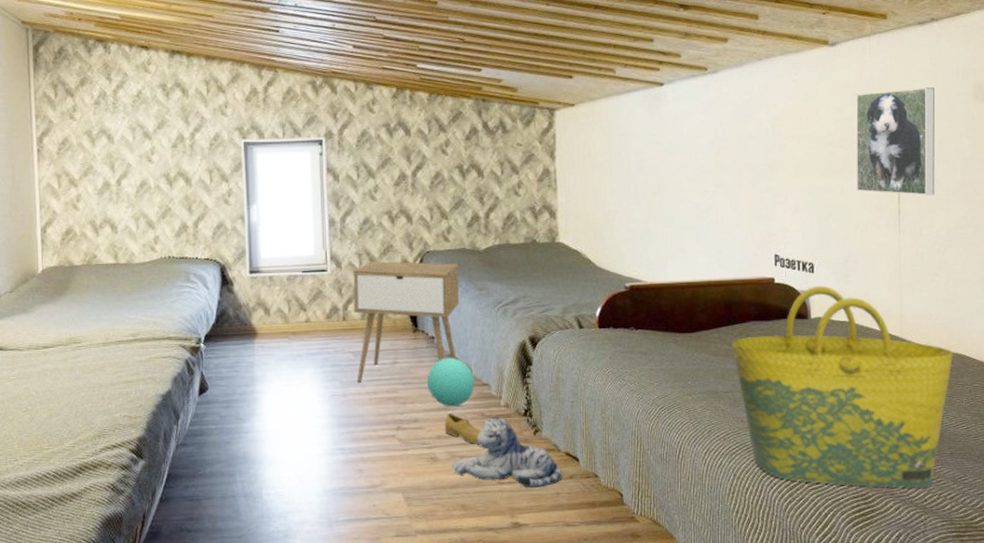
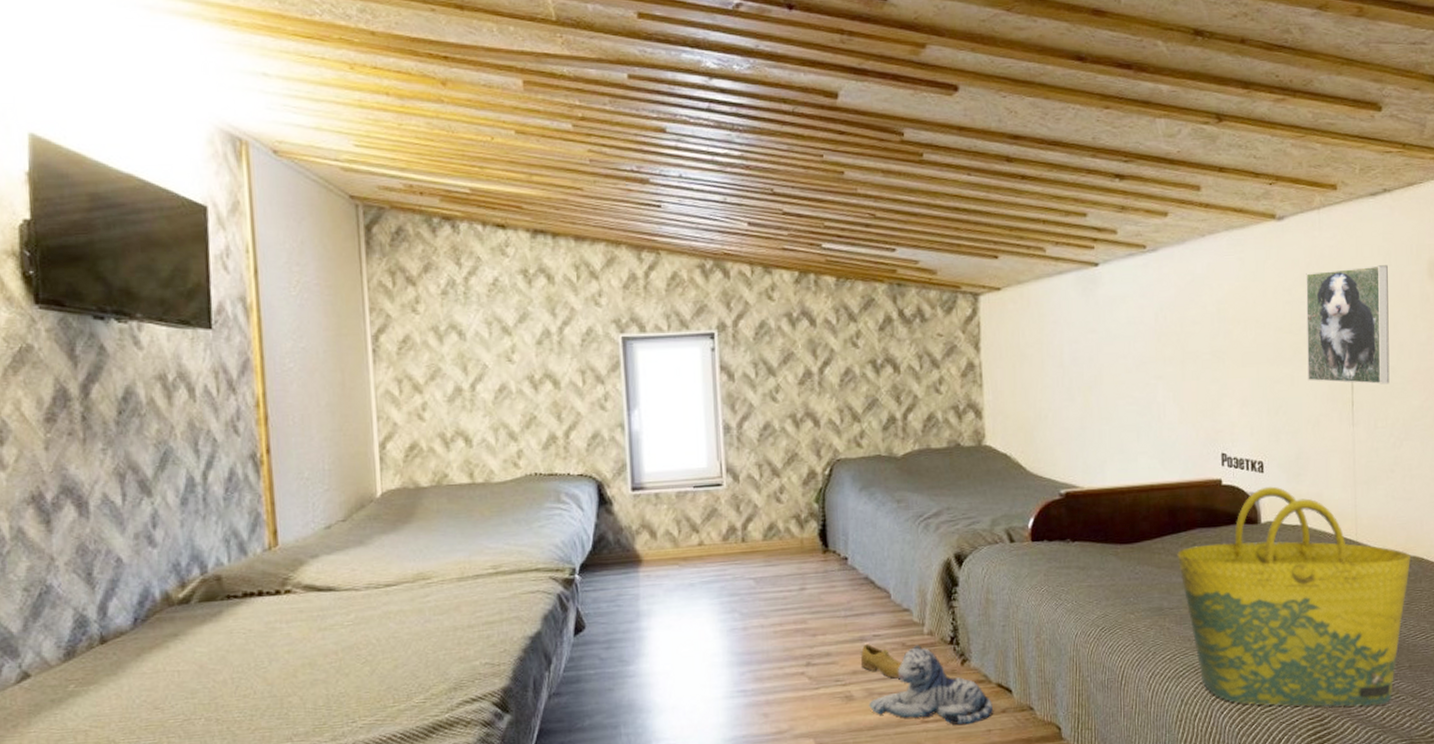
nightstand: present [353,261,459,383] -> none [752,472,875,614]
ball: present [427,357,475,407] -> none [840,580,894,637]

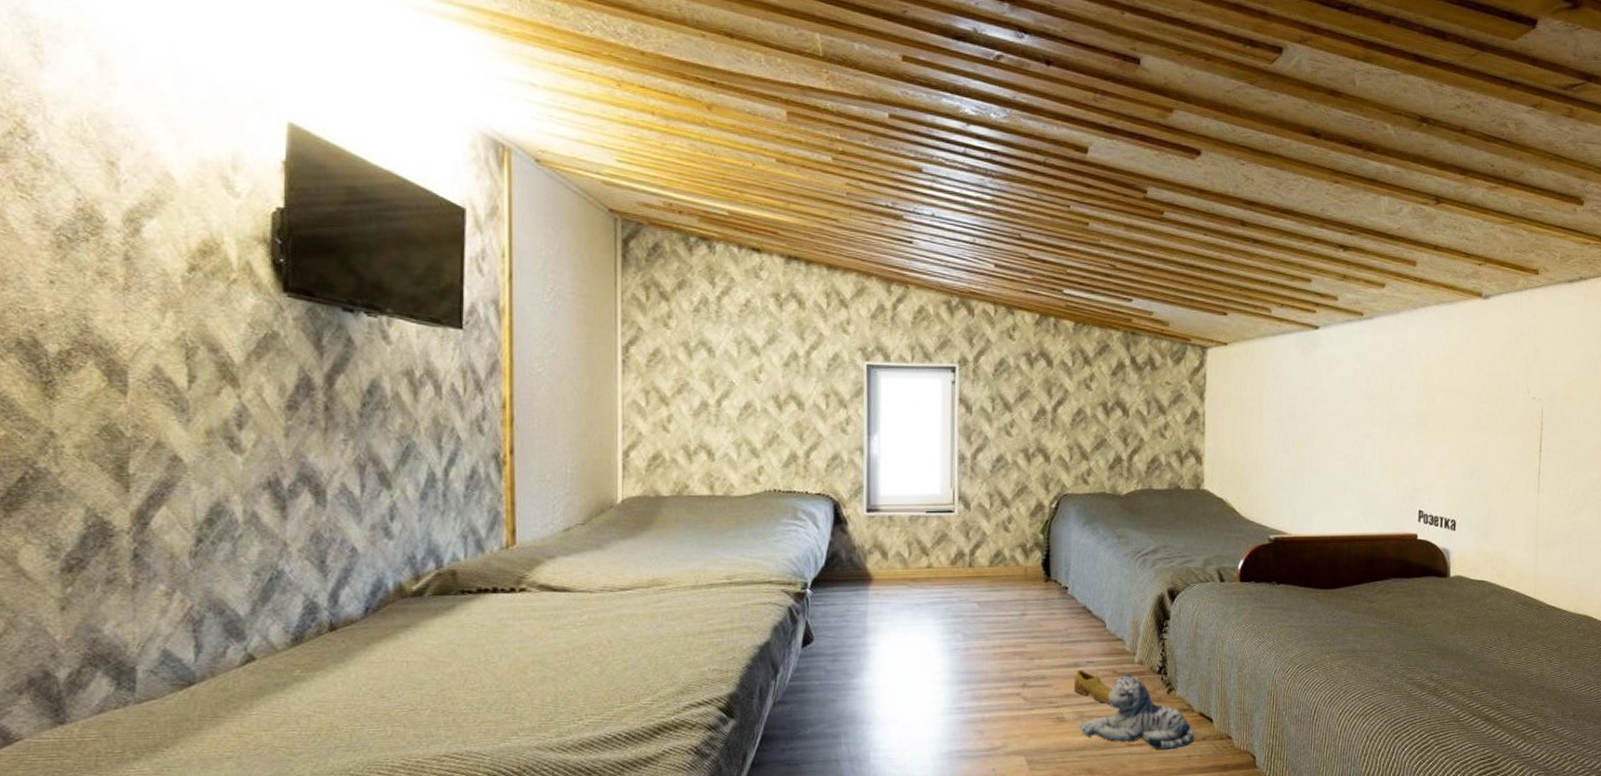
tote bag: present [1177,486,1411,707] -> none [1372,543,1581,750]
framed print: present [1306,265,1390,385] -> none [1500,346,1579,456]

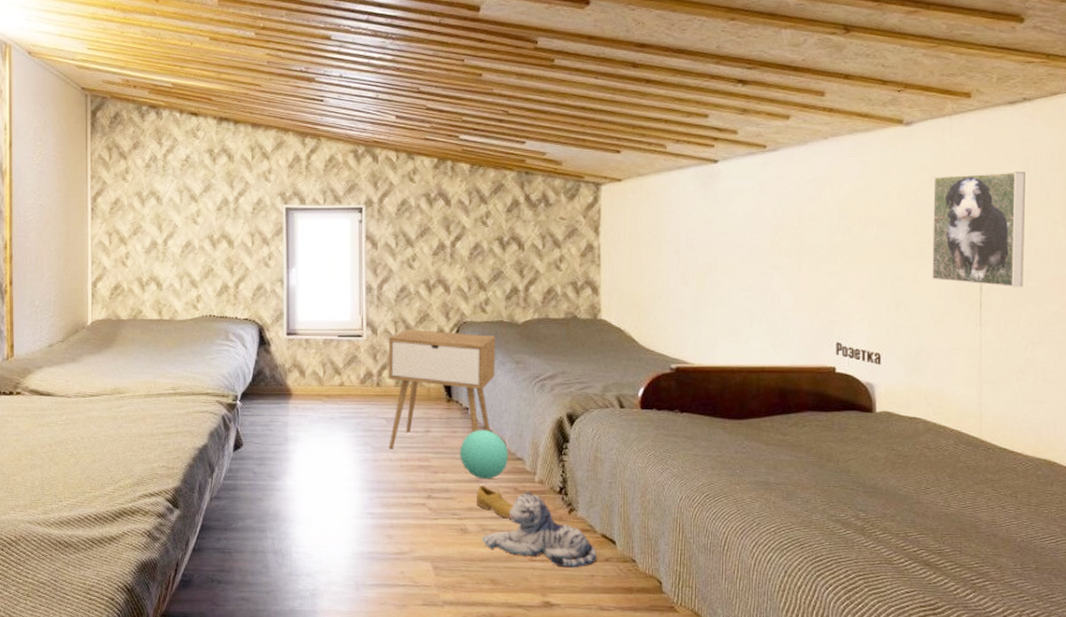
nightstand: none [981,503,1097,636] -> present [388,329,495,449]
ball: none [1058,609,1109,663] -> present [460,429,509,480]
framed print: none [1500,346,1579,456] -> present [931,172,1025,288]

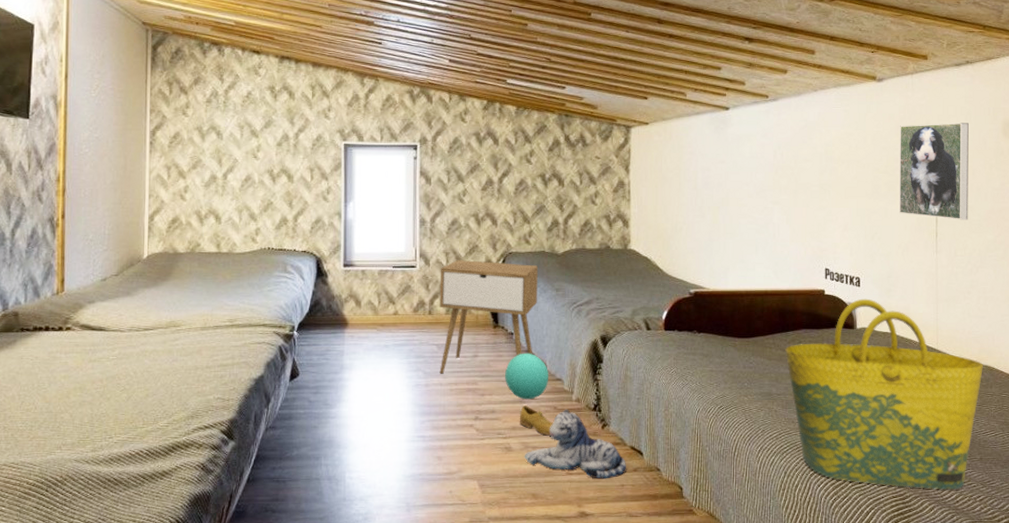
tote bag: none [786,378,1041,602] -> present [785,298,983,490]

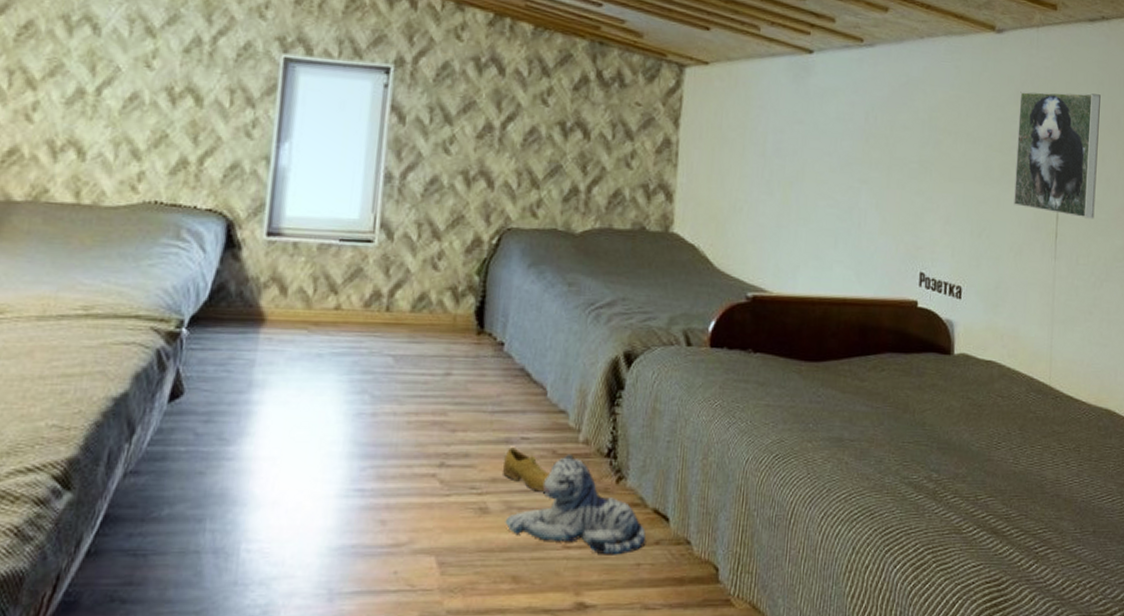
nightstand: present [439,260,538,374] -> none [394,235,546,399]
ball: present [505,353,549,400] -> none [487,372,550,440]
tote bag: present [785,298,983,490] -> none [863,314,1102,573]

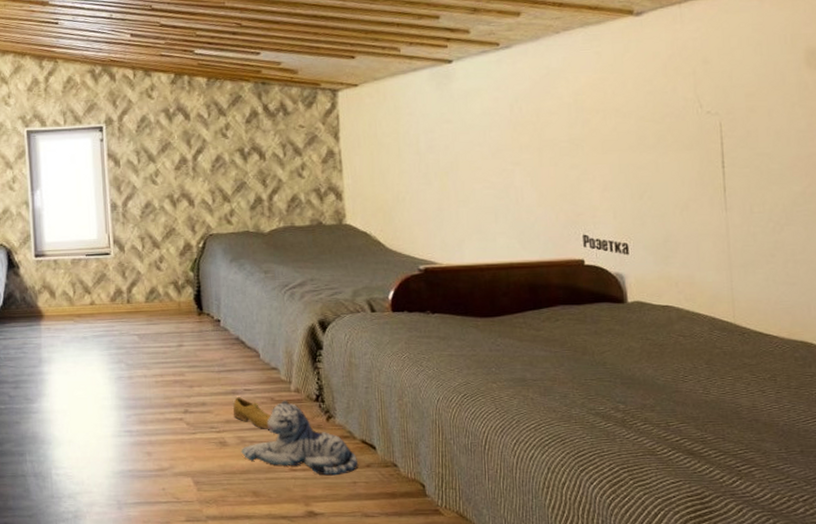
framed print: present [1013,91,1101,219] -> none [668,55,766,171]

